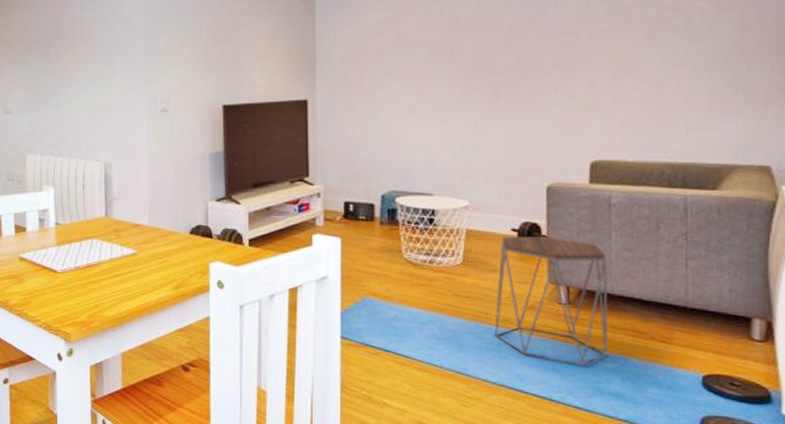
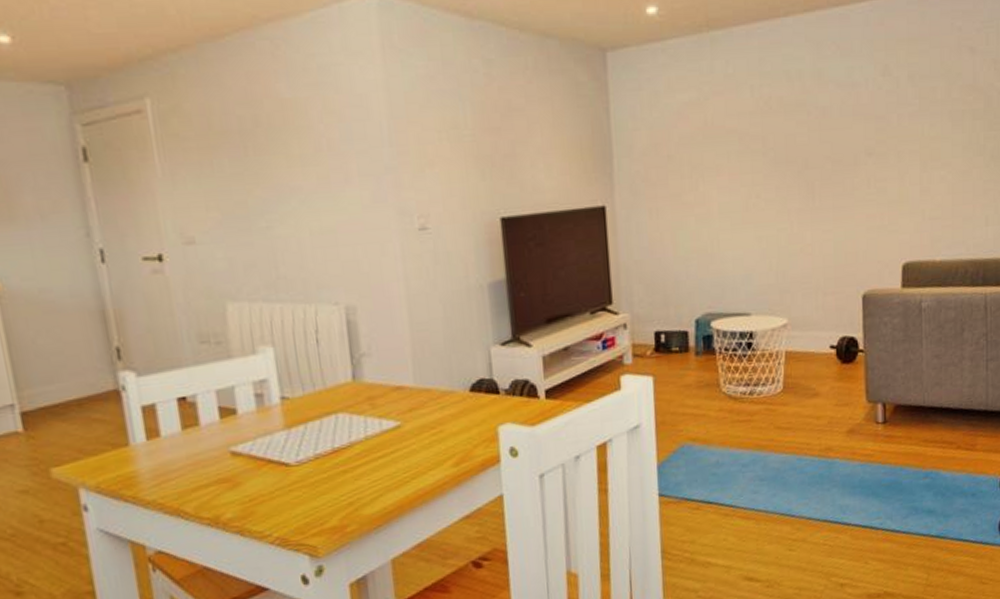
side table: present [494,237,608,365] -> none [816,350,921,486]

